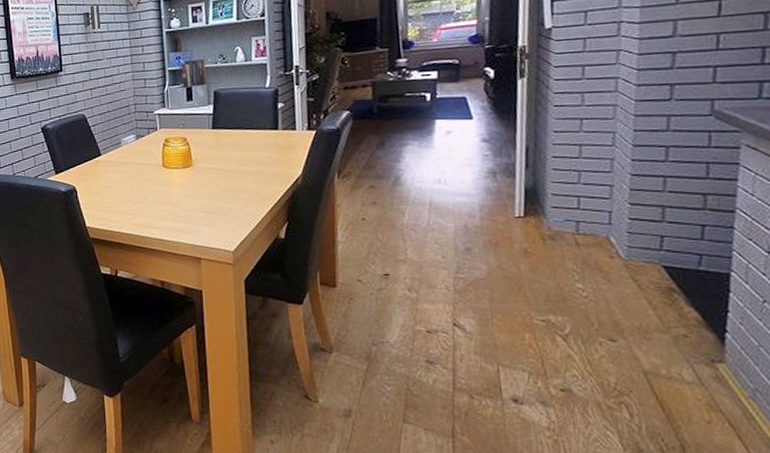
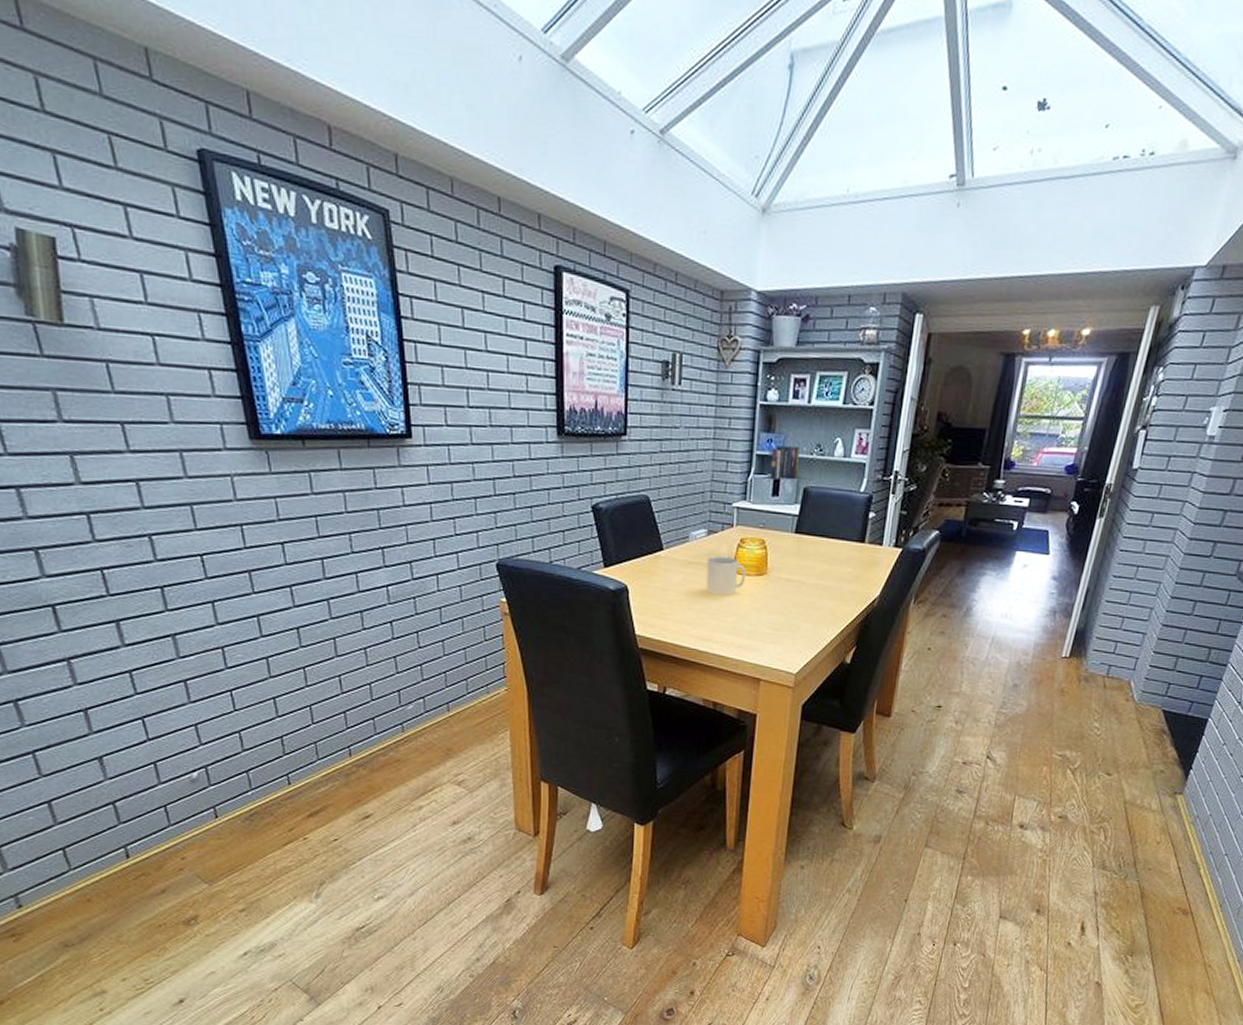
mug: none [139,155,174,189] -> present [705,556,746,596]

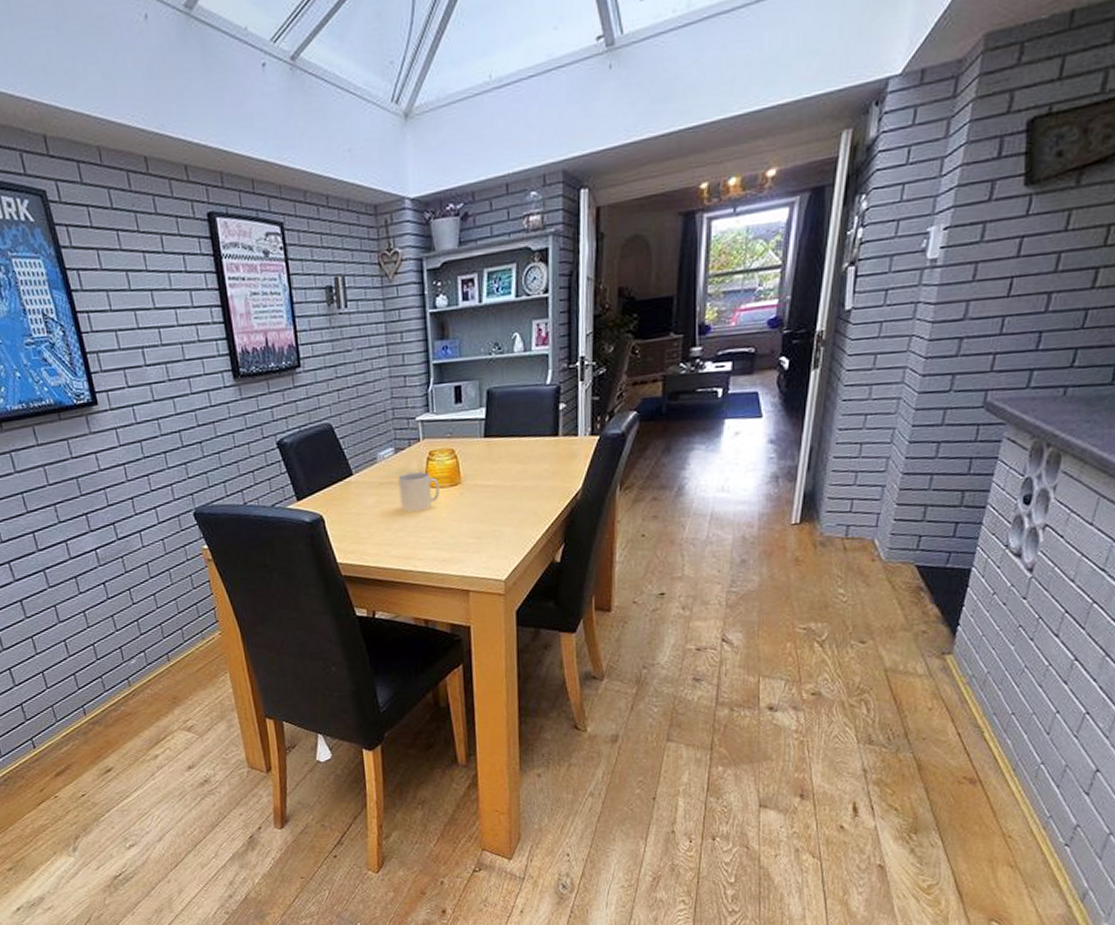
books: present [766,445,800,480] -> none [445,349,479,386]

